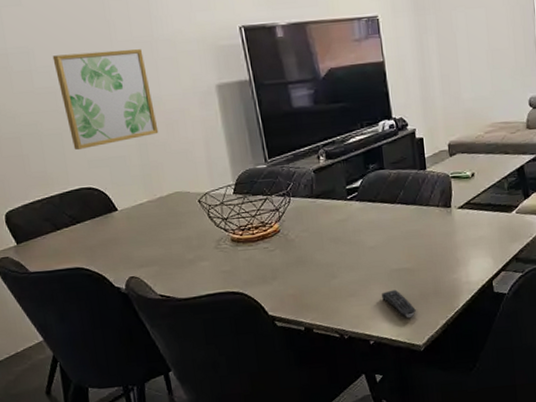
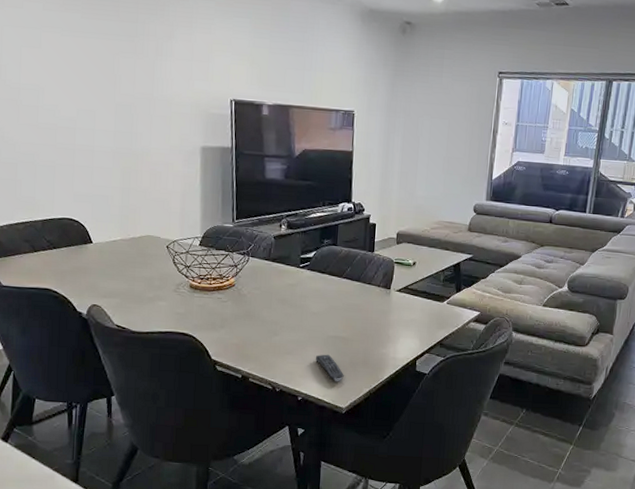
wall art: present [52,49,159,150] -> none [59,97,143,184]

